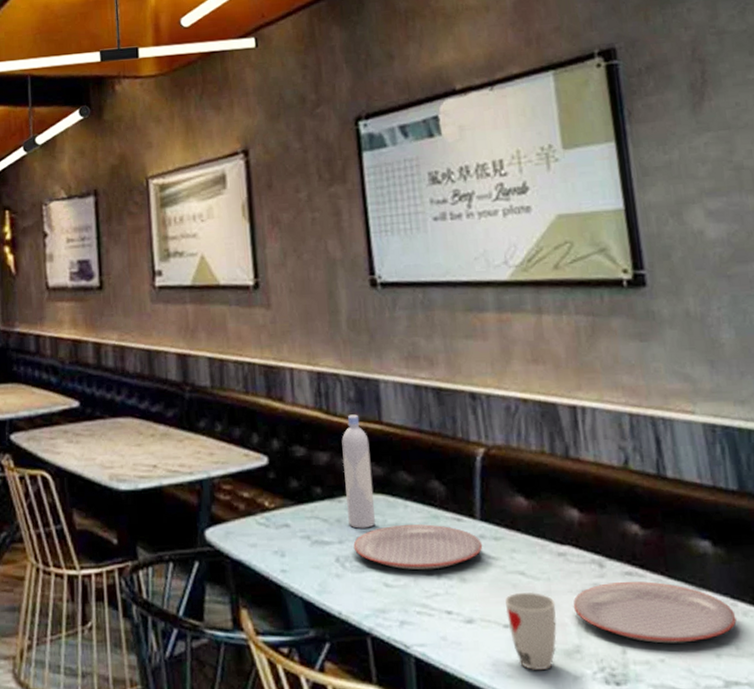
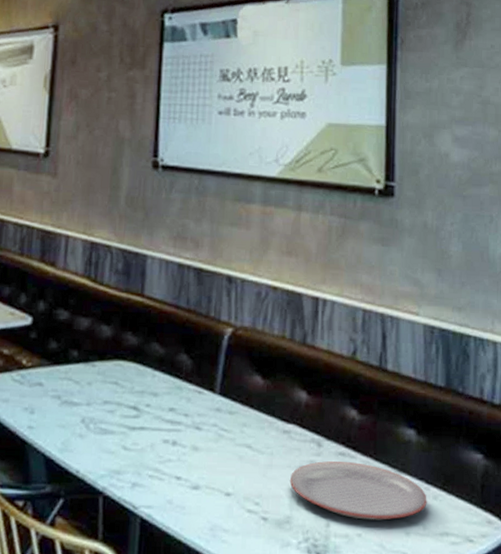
bottle: present [341,414,375,529] -> none [99,285,129,393]
plate: present [353,524,483,571] -> none [99,393,218,437]
cup: present [505,591,557,670] -> none [229,464,275,537]

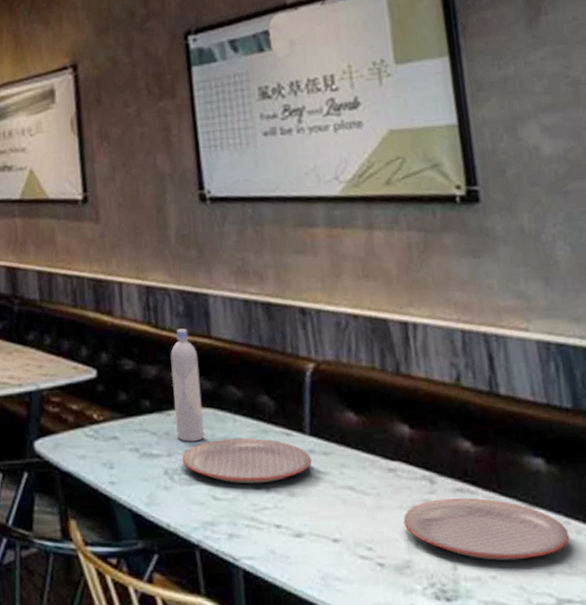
bottle: none [99,285,129,393] -> present [170,328,204,442]
plate: none [99,393,218,437] -> present [182,438,312,484]

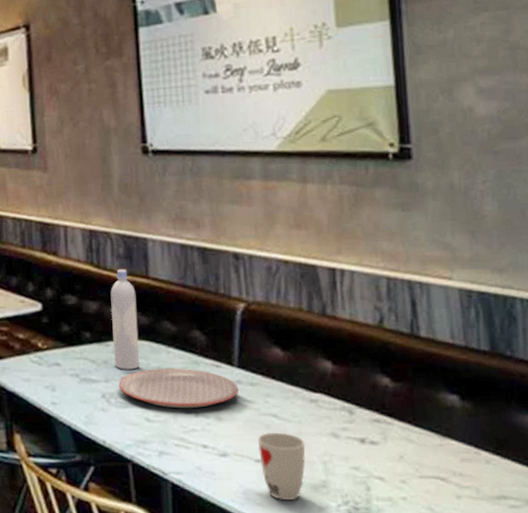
cup: none [335,506,387,584] -> present [258,432,306,500]
plate: present [403,497,570,561] -> none [322,427,479,484]

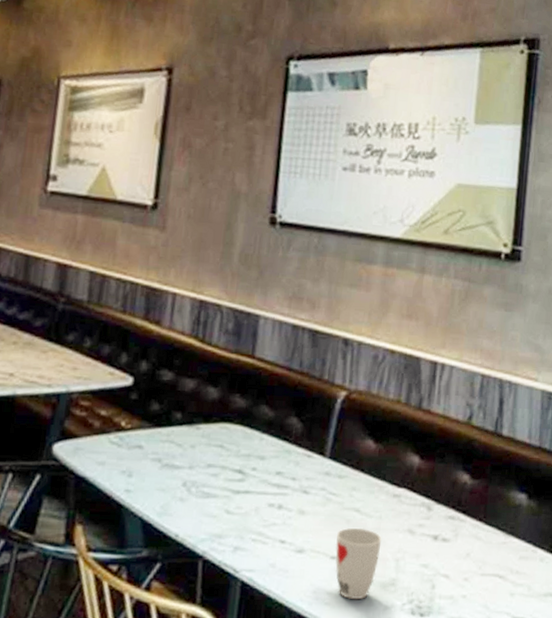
bottle: present [110,269,139,370] -> none [202,346,238,457]
plate: present [118,369,239,409] -> none [202,456,327,501]

